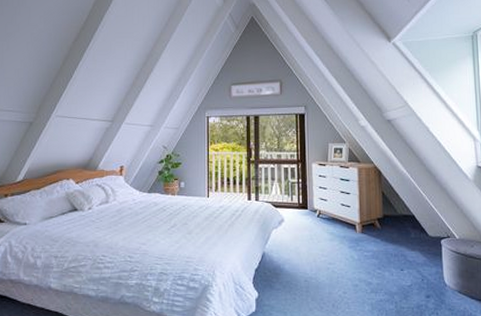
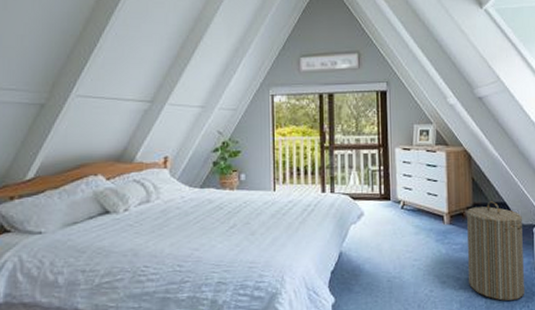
laundry hamper: none [376,214,433,306] -> present [466,201,524,301]

